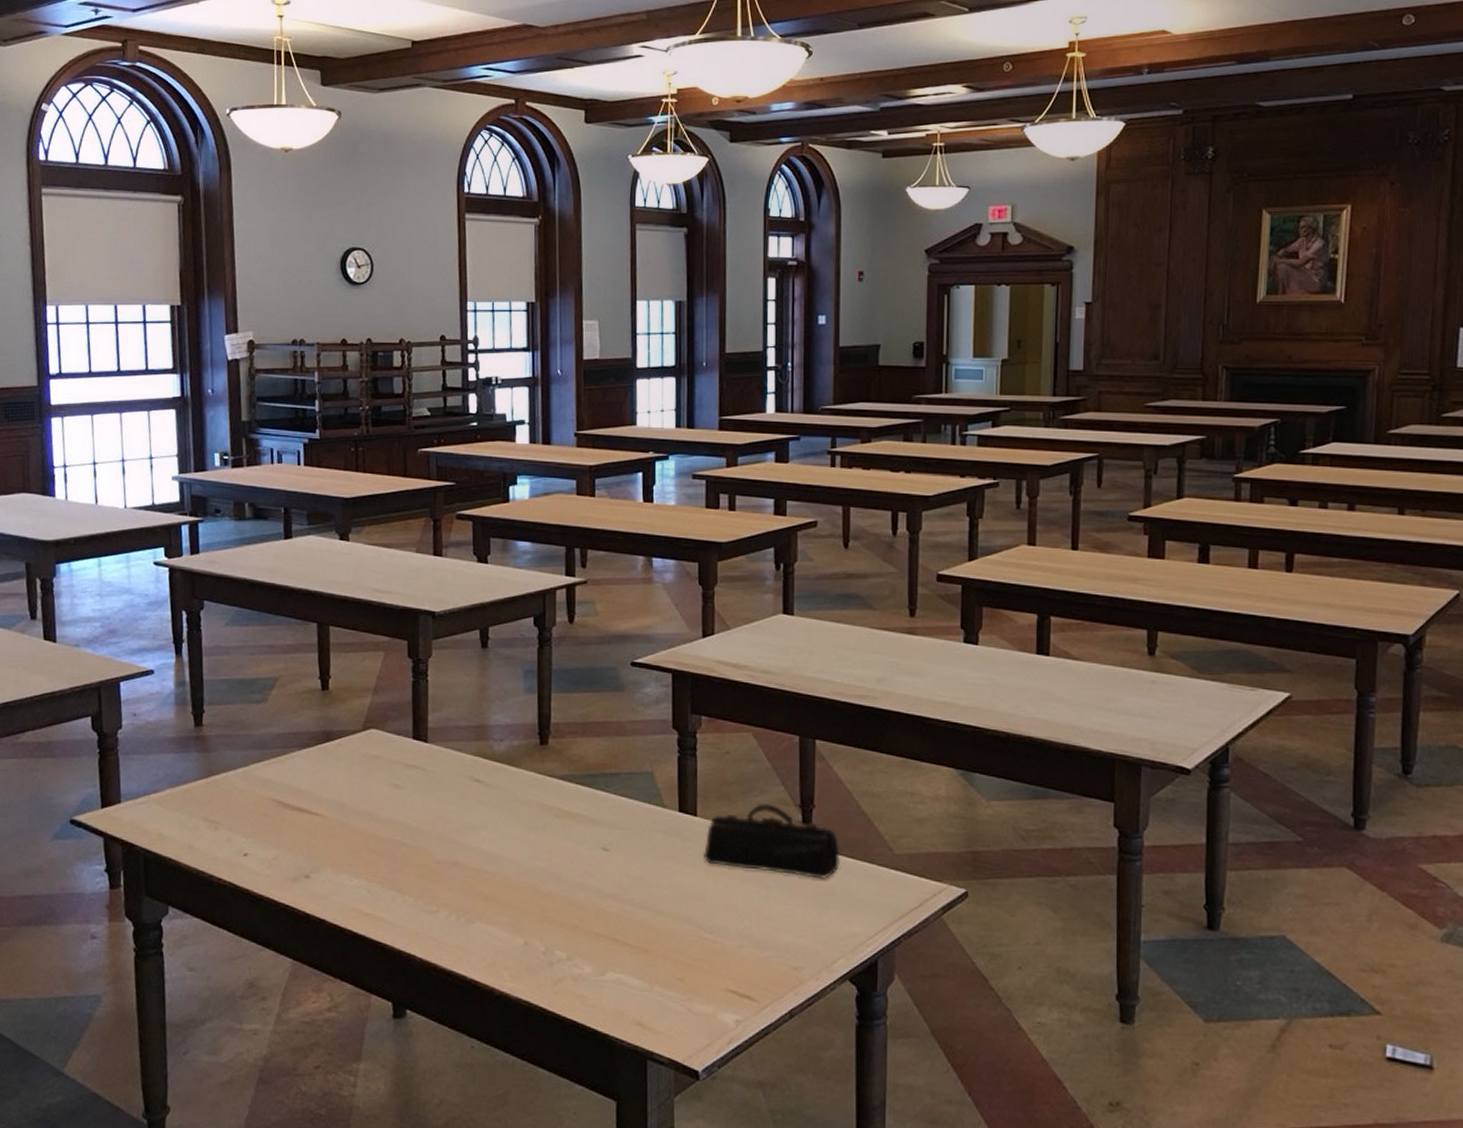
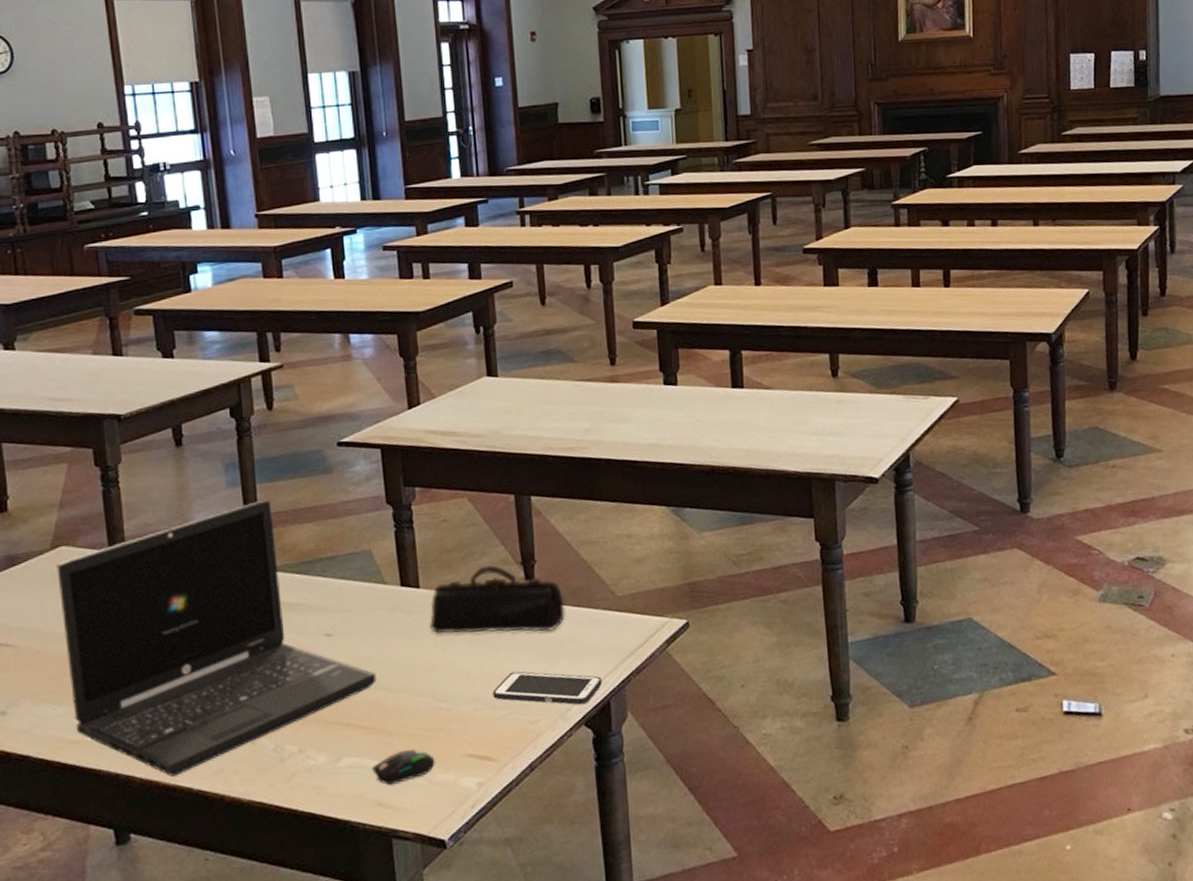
laptop: none [365,709,647,962] -> present [57,499,377,777]
mouse: none [635,974,696,1007] -> present [372,748,435,786]
cell phone: none [759,914,871,960] -> present [493,671,602,705]

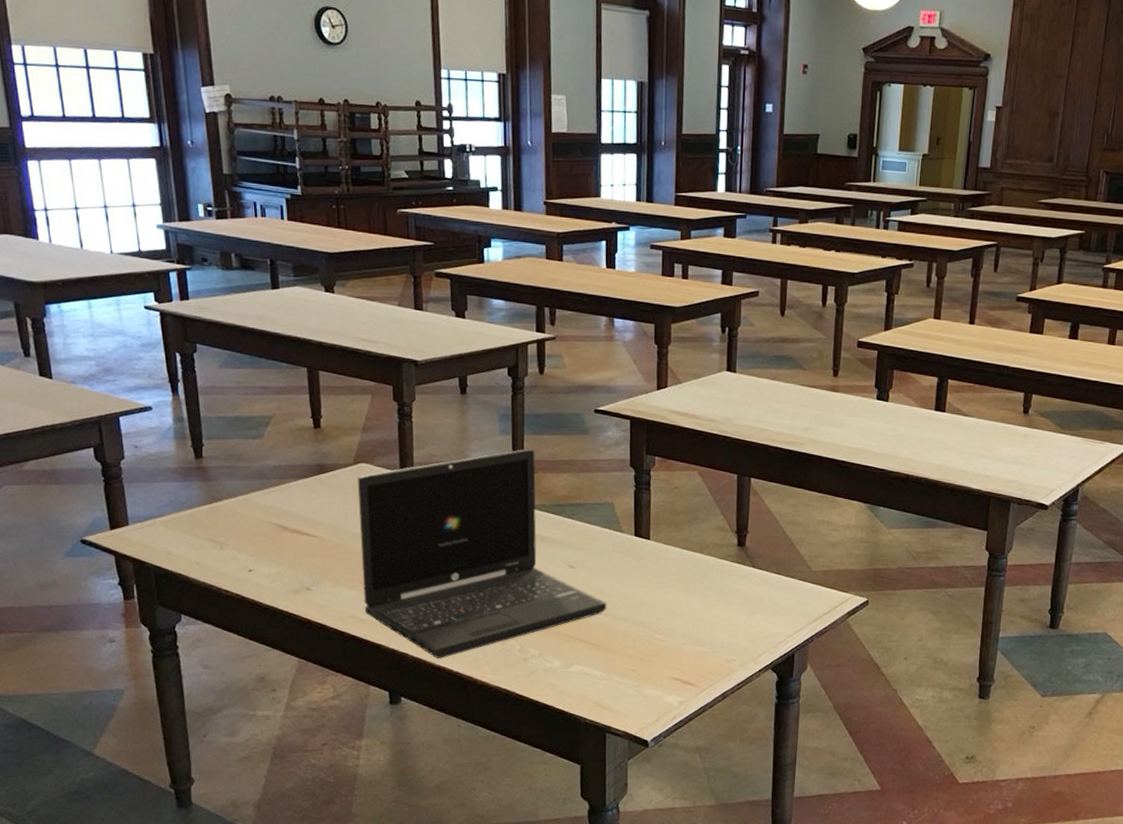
mouse: present [372,748,435,786] -> none [596,666,647,692]
pencil case: present [429,565,565,634] -> none [654,530,768,591]
cell phone: present [493,671,602,705] -> none [700,618,790,653]

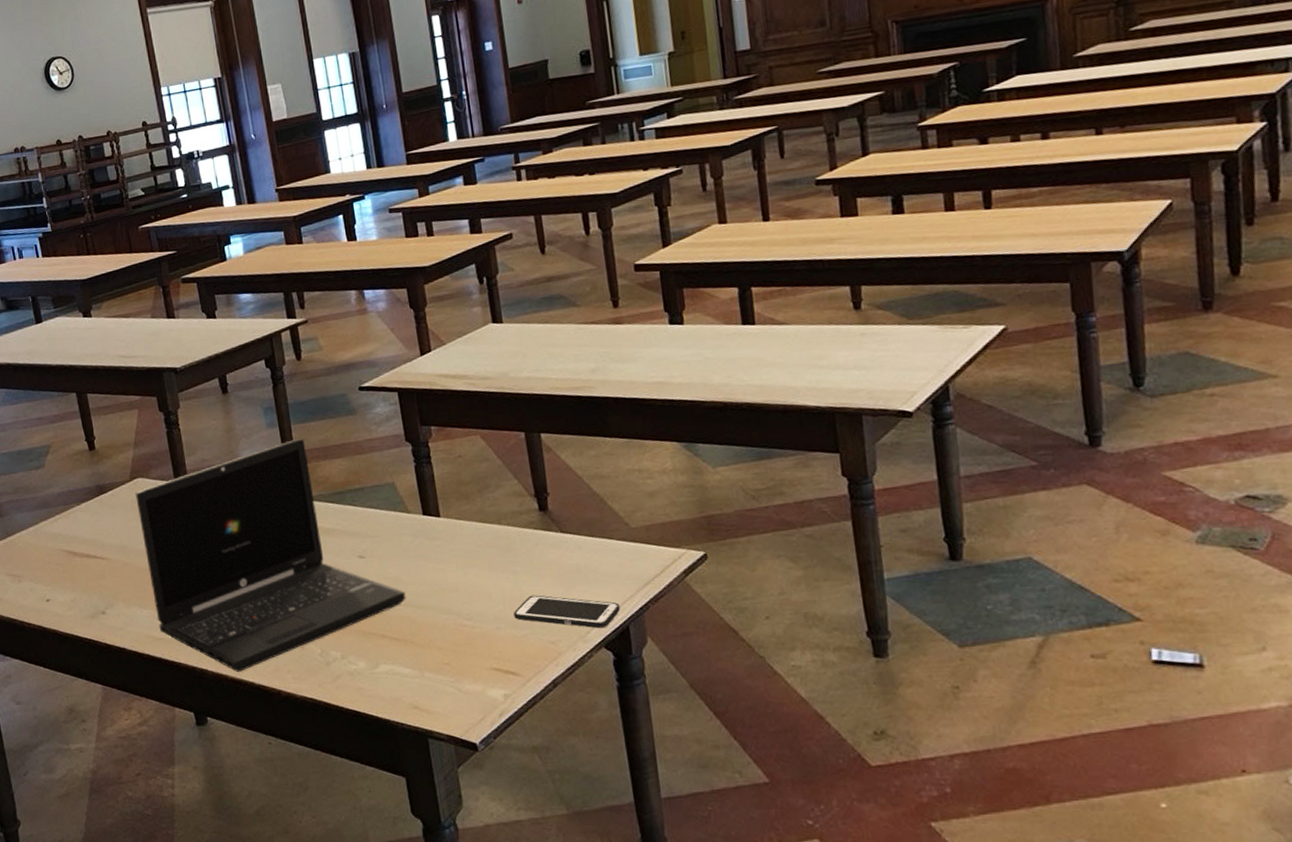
cell phone: none [700,618,790,653] -> present [513,595,621,629]

